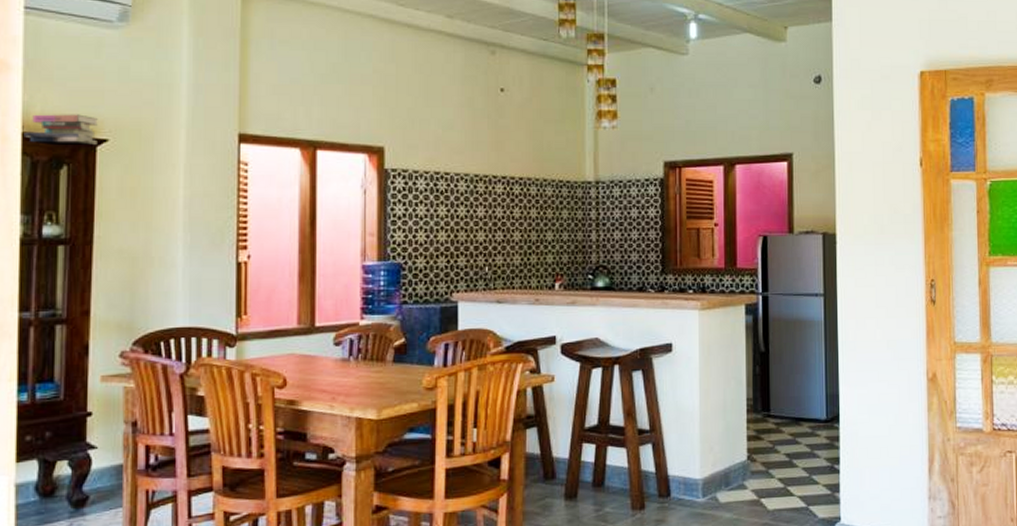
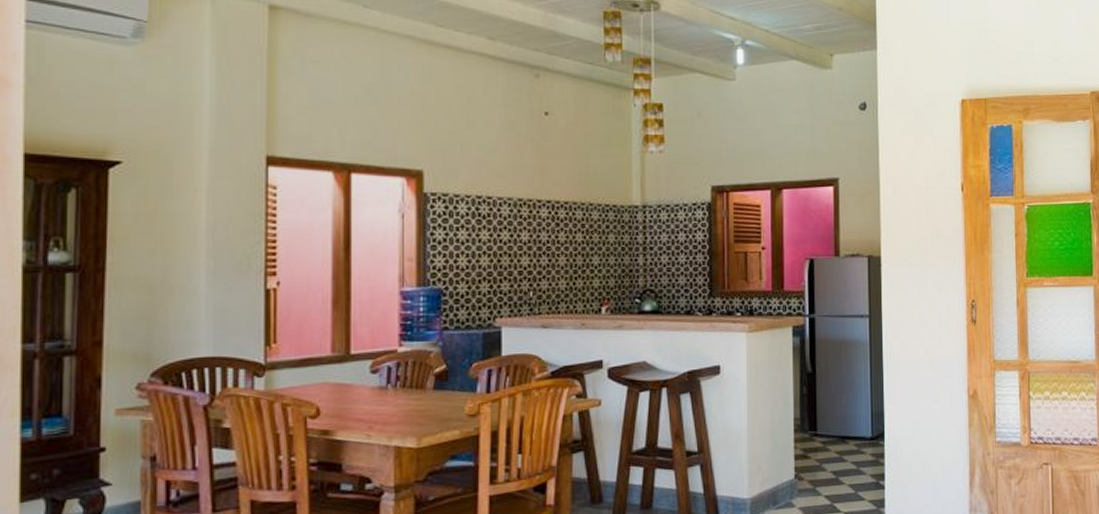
books: present [24,114,98,146] -> none [26,134,110,168]

